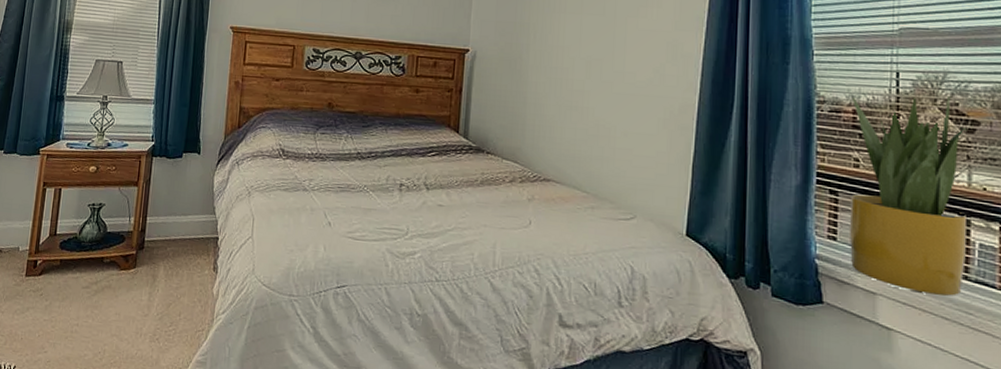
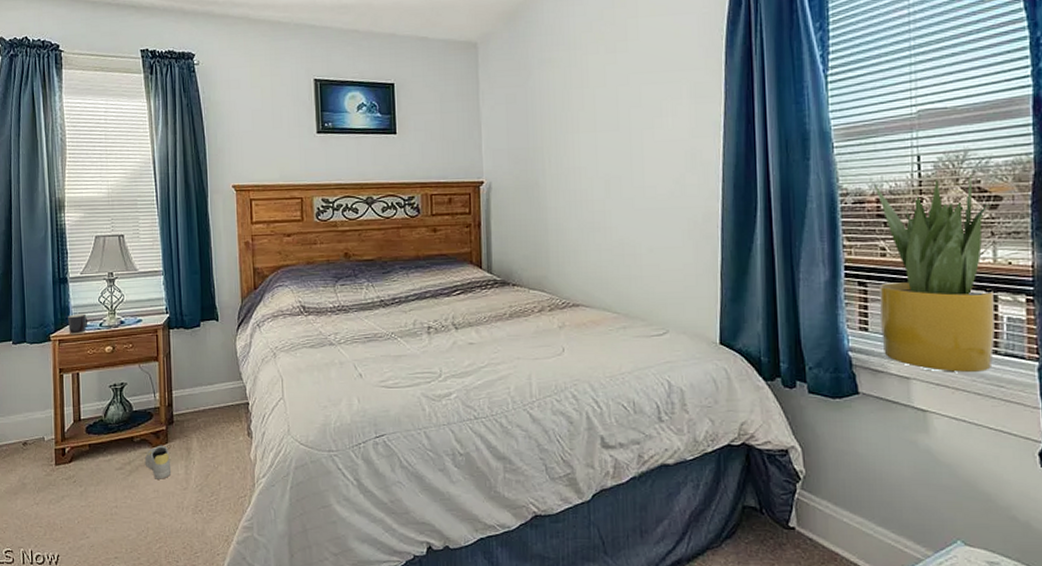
mug: none [58,131,78,152] -> present [67,314,88,335]
shoe: none [111,269,136,303] -> present [145,445,171,479]

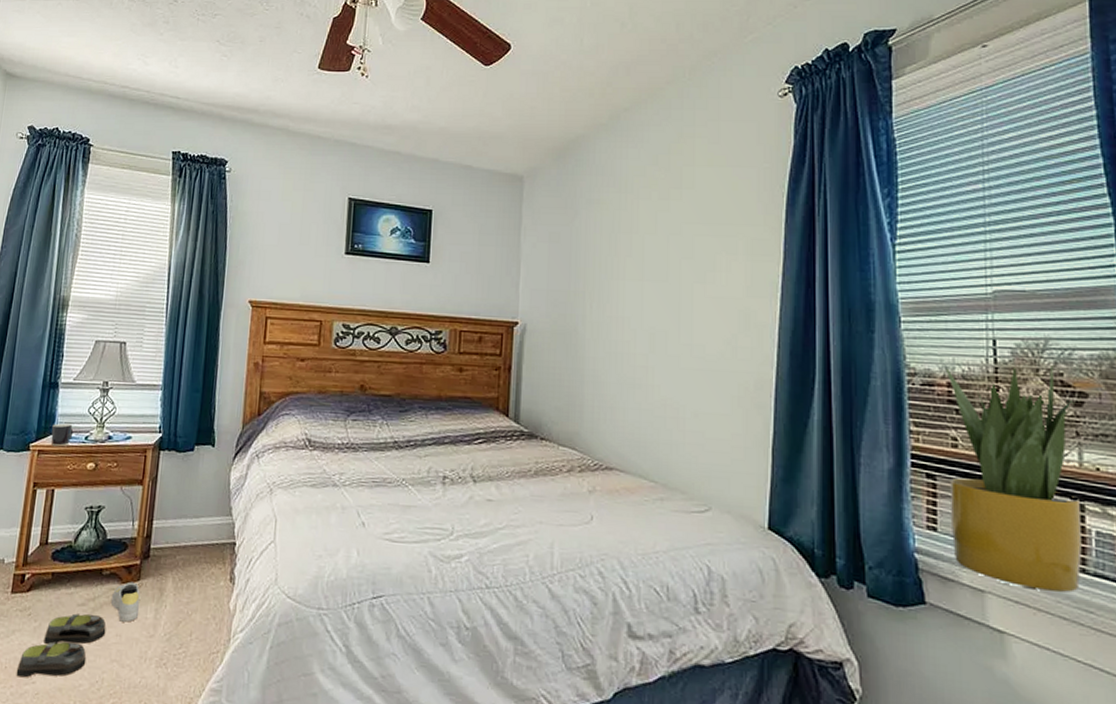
slippers: none [71,475,144,534] -> present [16,613,107,678]

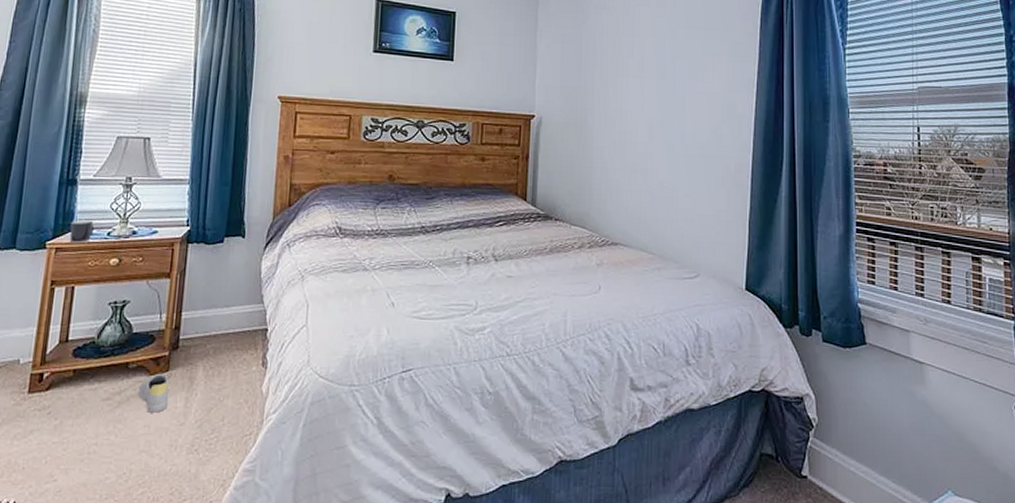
slippers: present [16,613,107,678] -> none [35,407,134,477]
planter: present [945,365,1082,593] -> none [882,147,979,329]

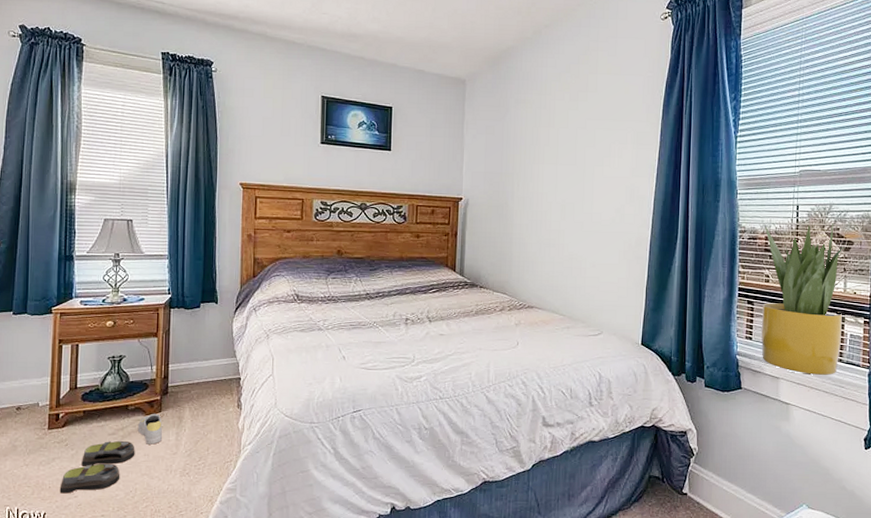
slippers: none [35,407,134,477] -> present [59,440,135,494]
mug: present [69,220,95,244] -> none [70,289,91,309]
planter: none [882,147,979,329] -> present [761,223,846,376]

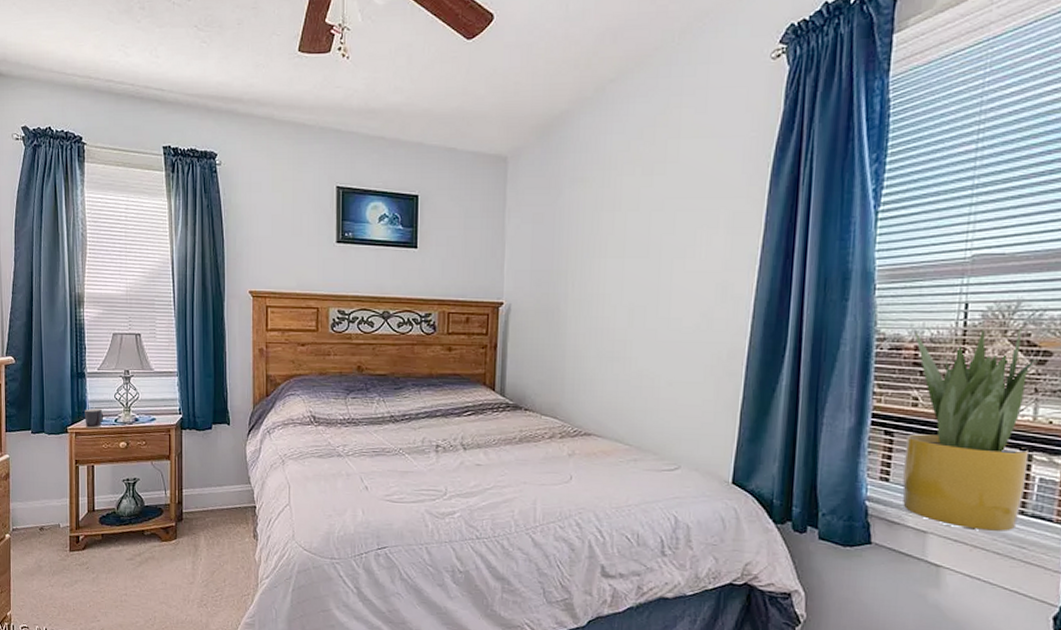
slippers: present [59,440,135,494] -> none [83,566,153,617]
mug: none [70,289,91,309] -> present [84,408,104,429]
shoe: present [138,413,162,445] -> none [155,540,178,573]

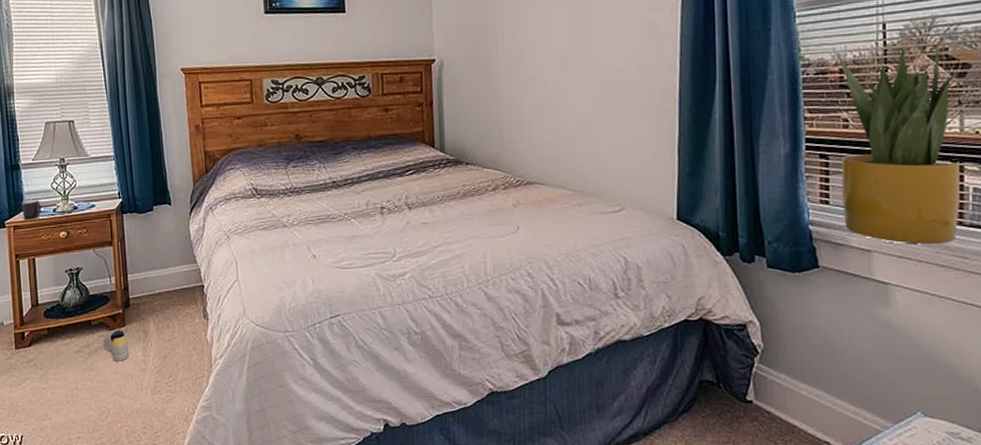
shoe: none [155,540,178,573] -> present [103,328,129,361]

